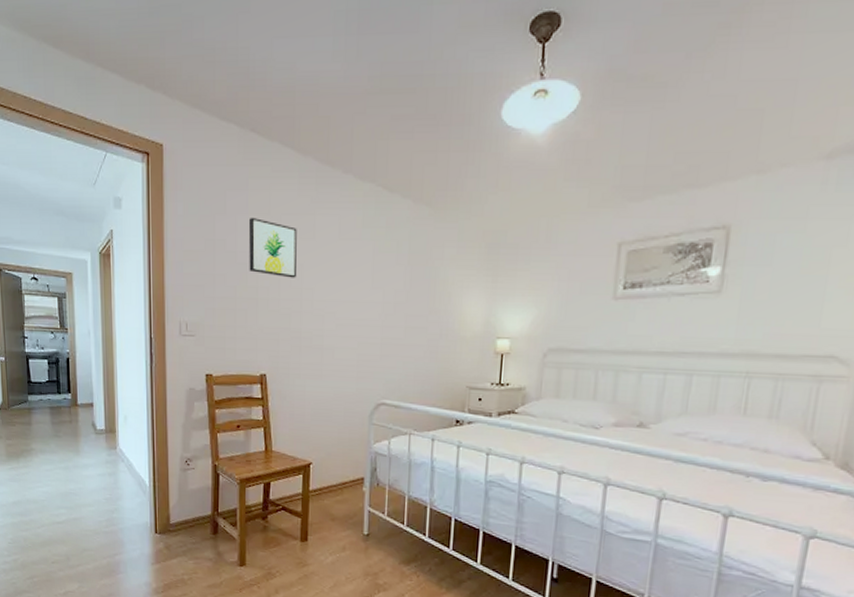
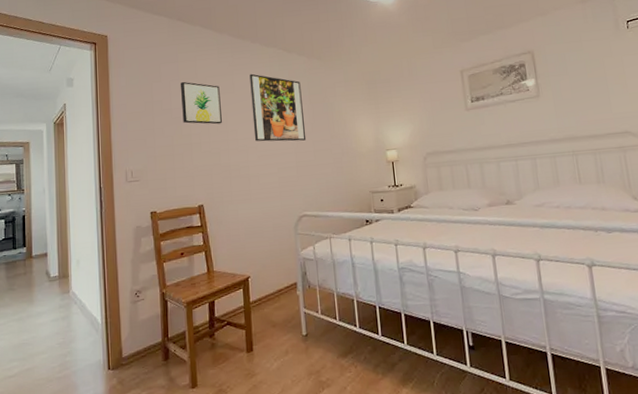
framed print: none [333,216,400,312] -> present [249,73,307,142]

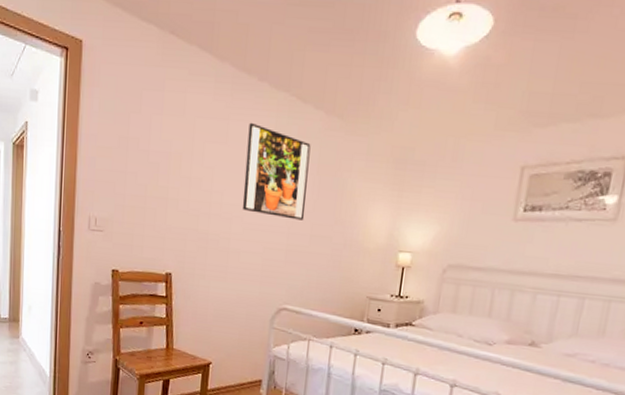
wall art: present [180,81,222,125] -> none [161,117,210,181]

